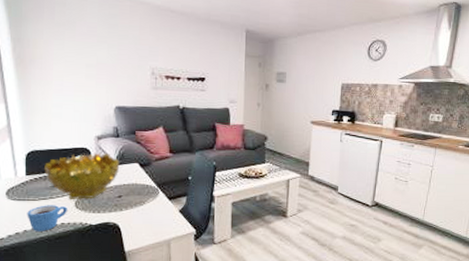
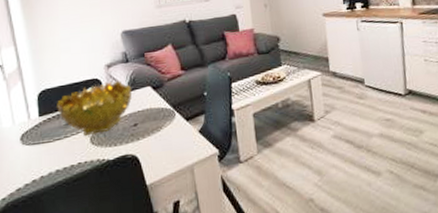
mug: present [27,205,67,231] -> none [42,144,83,176]

